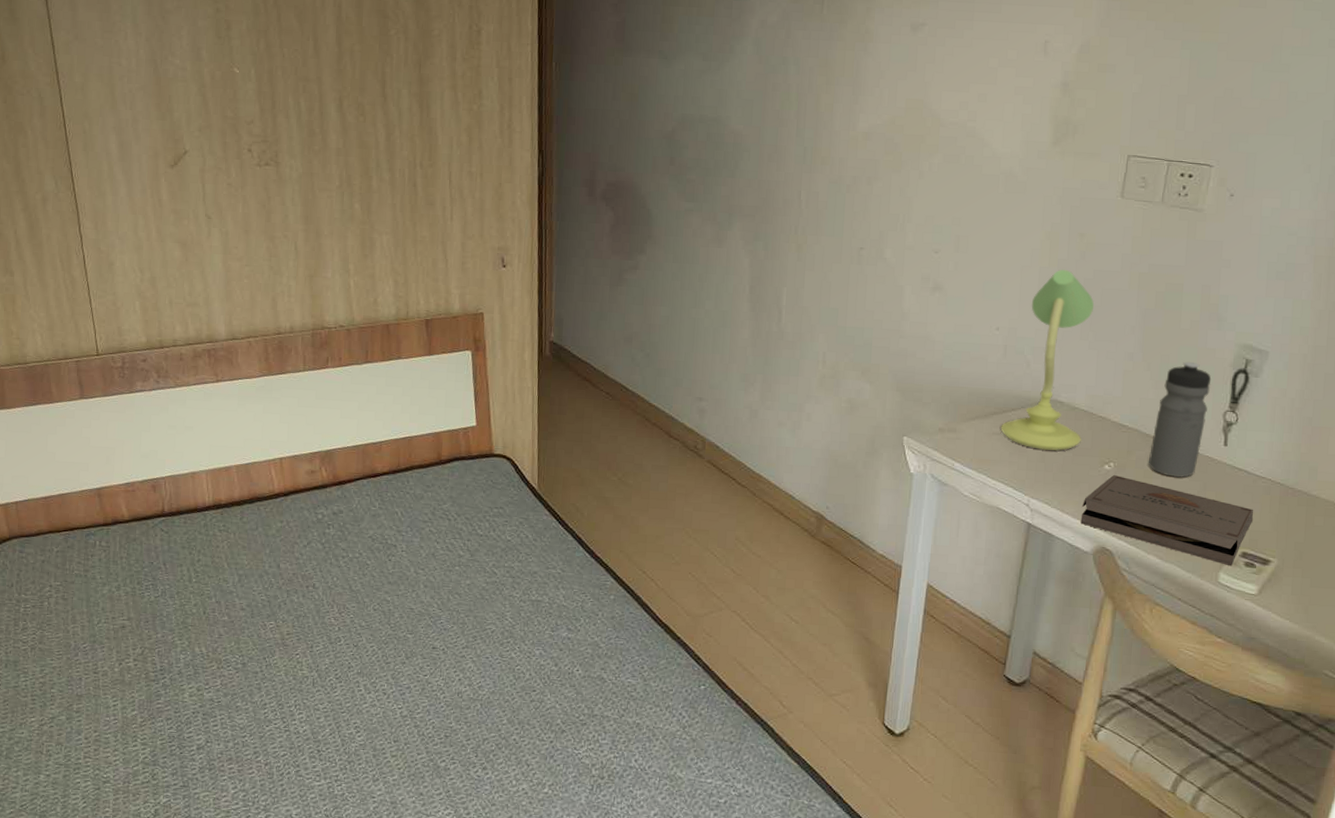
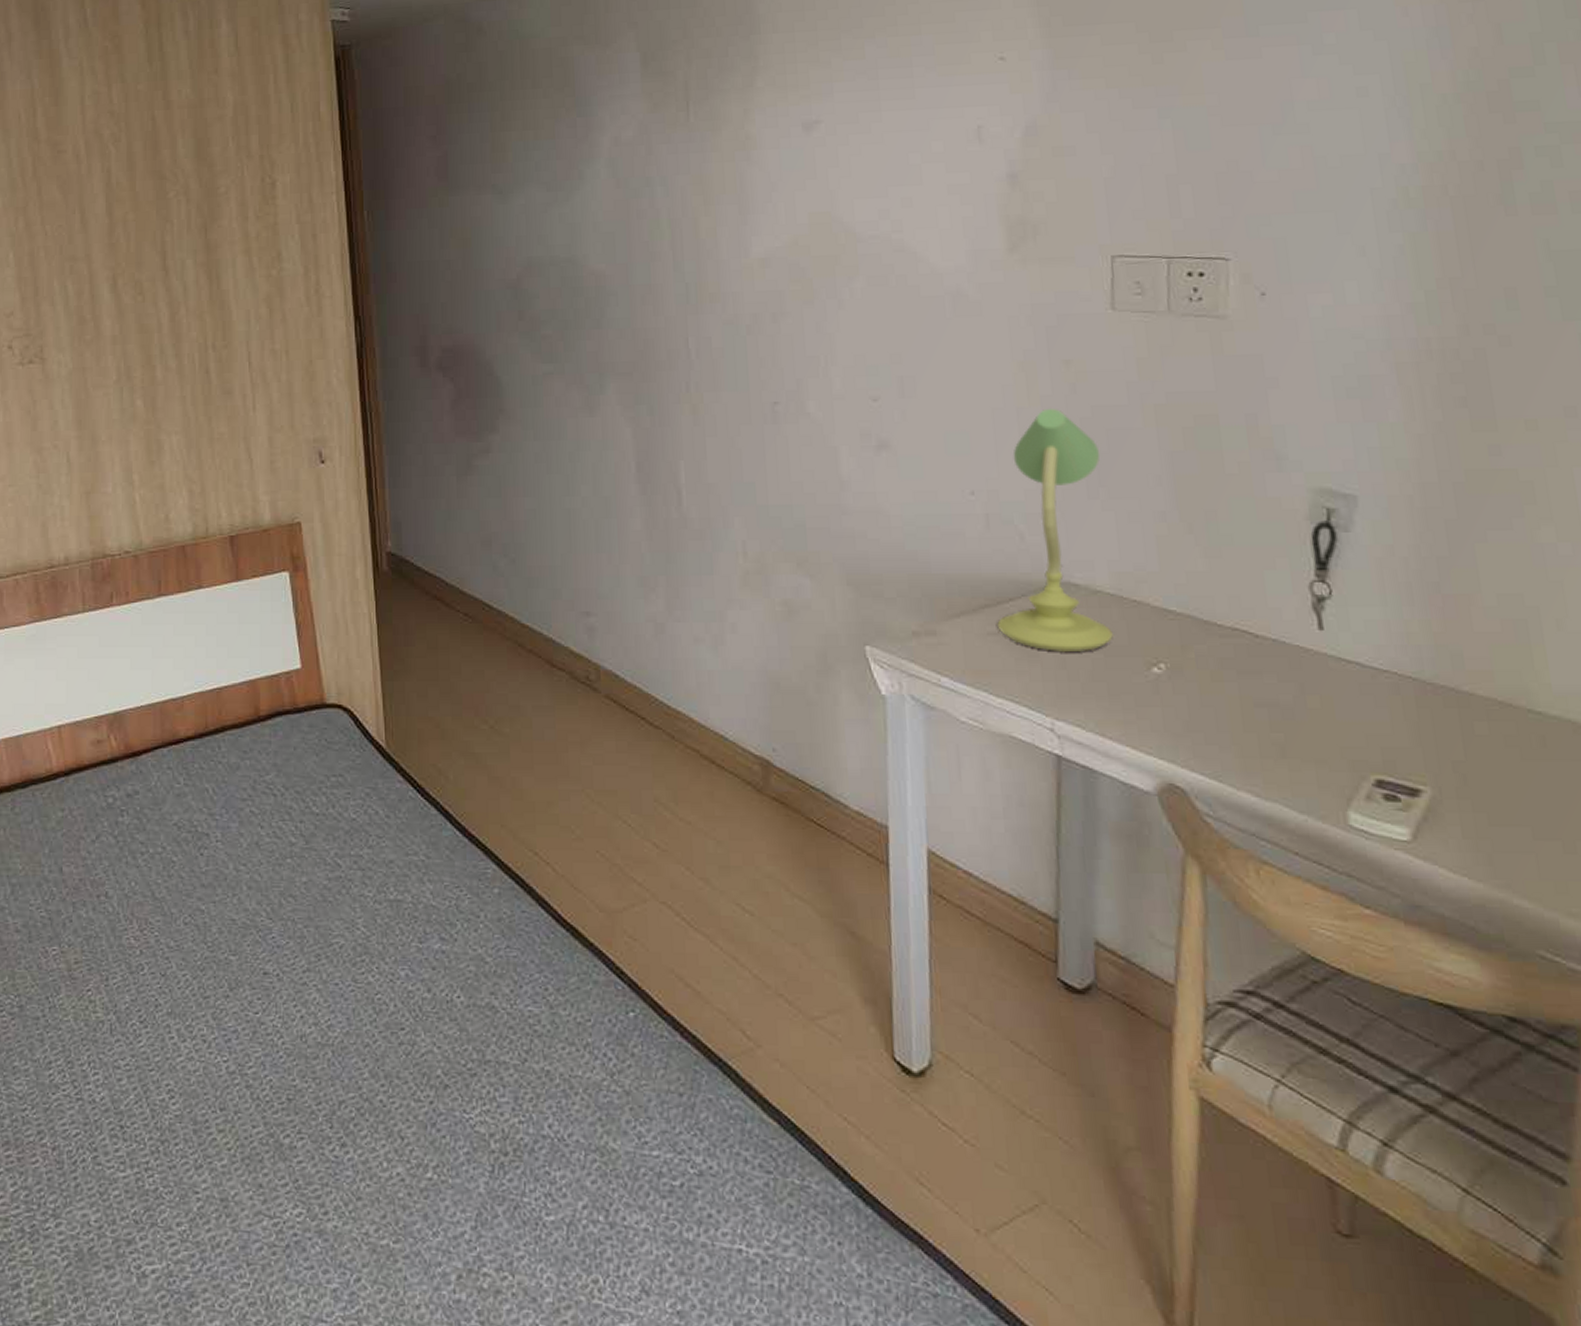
pizza box: present [1080,474,1254,567] -> none [1130,679,1383,802]
water bottle: present [1148,361,1212,478] -> none [1213,517,1286,678]

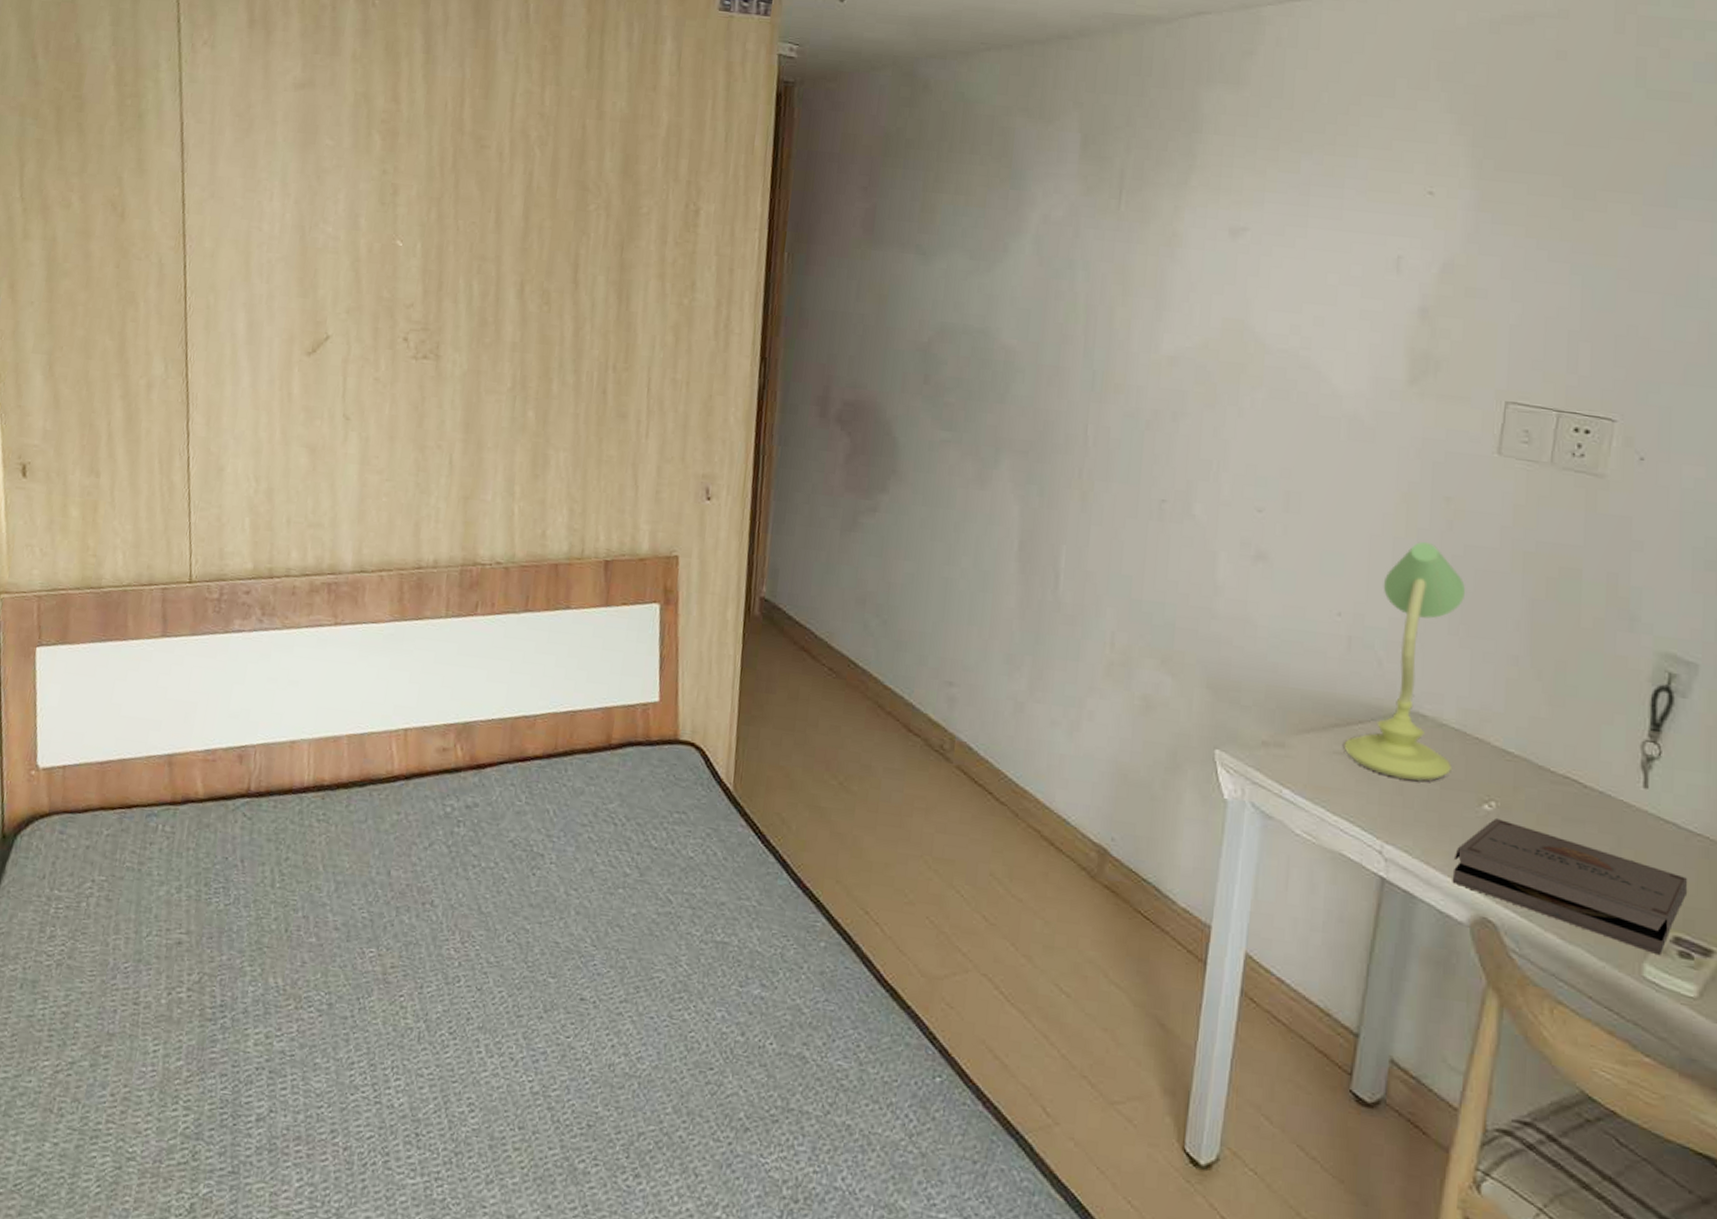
pizza box: none [1130,679,1383,802] -> present [1452,817,1688,956]

